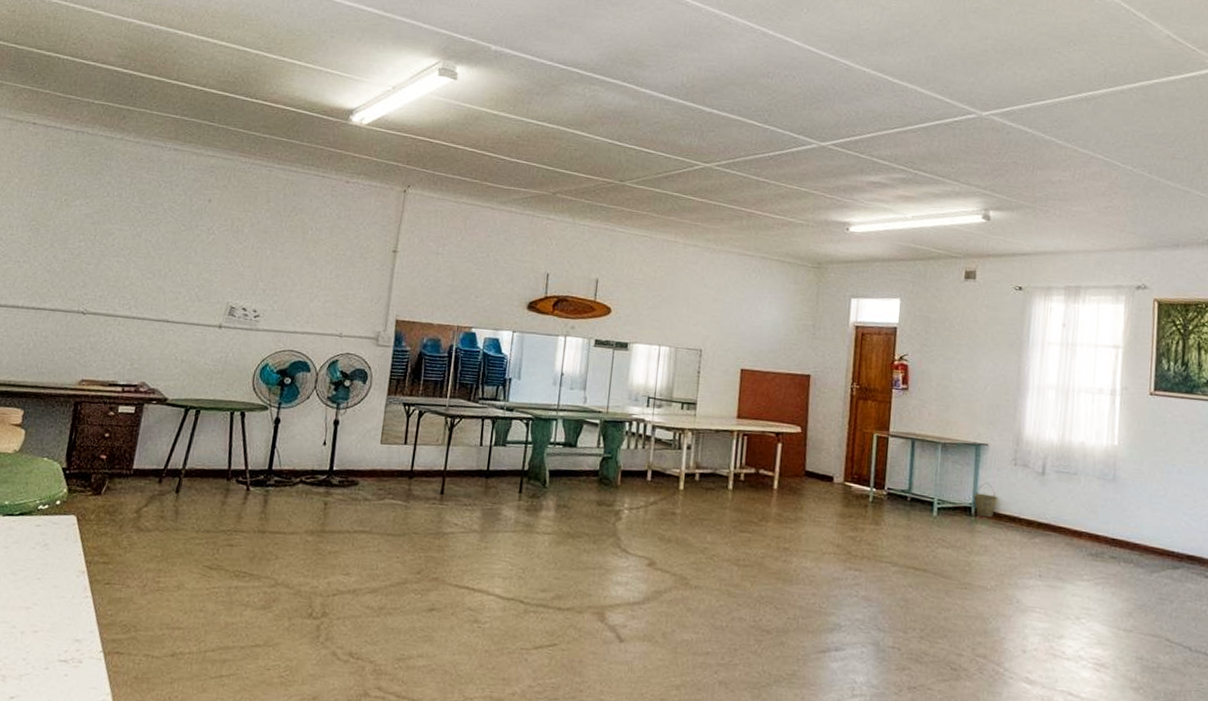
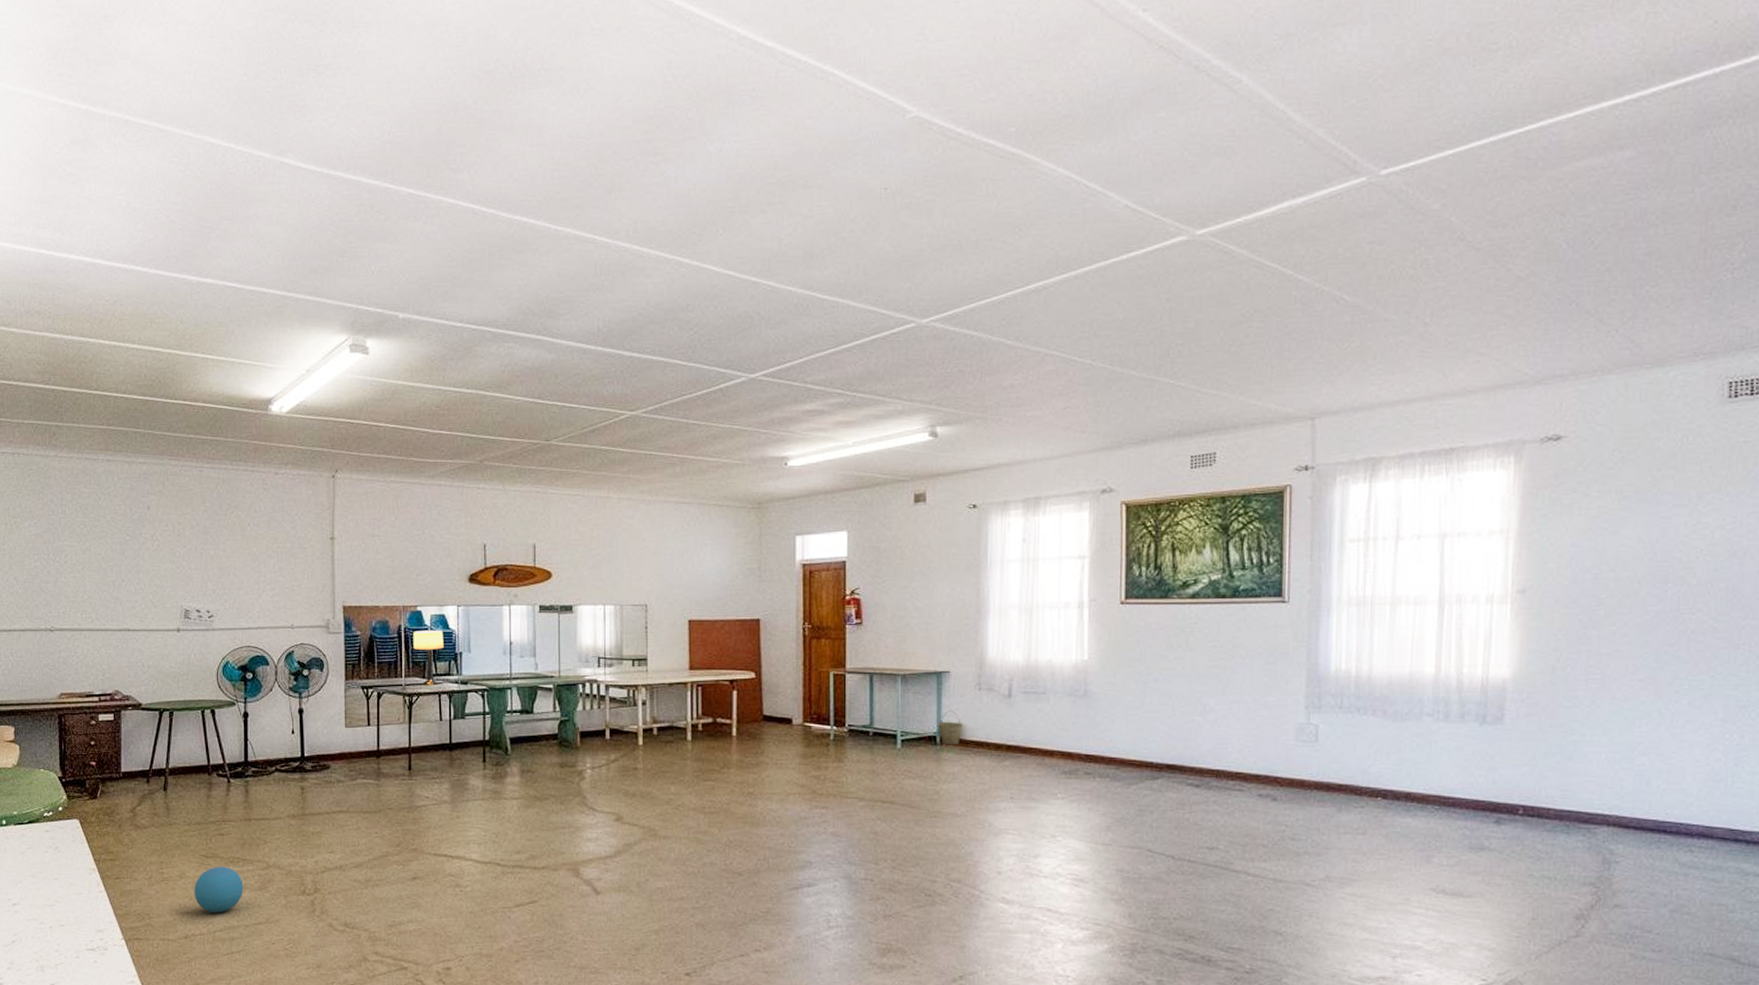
ball: none [189,579,246,631] -> present [194,866,244,913]
table lamp: none [462,352,495,410] -> present [413,630,444,686]

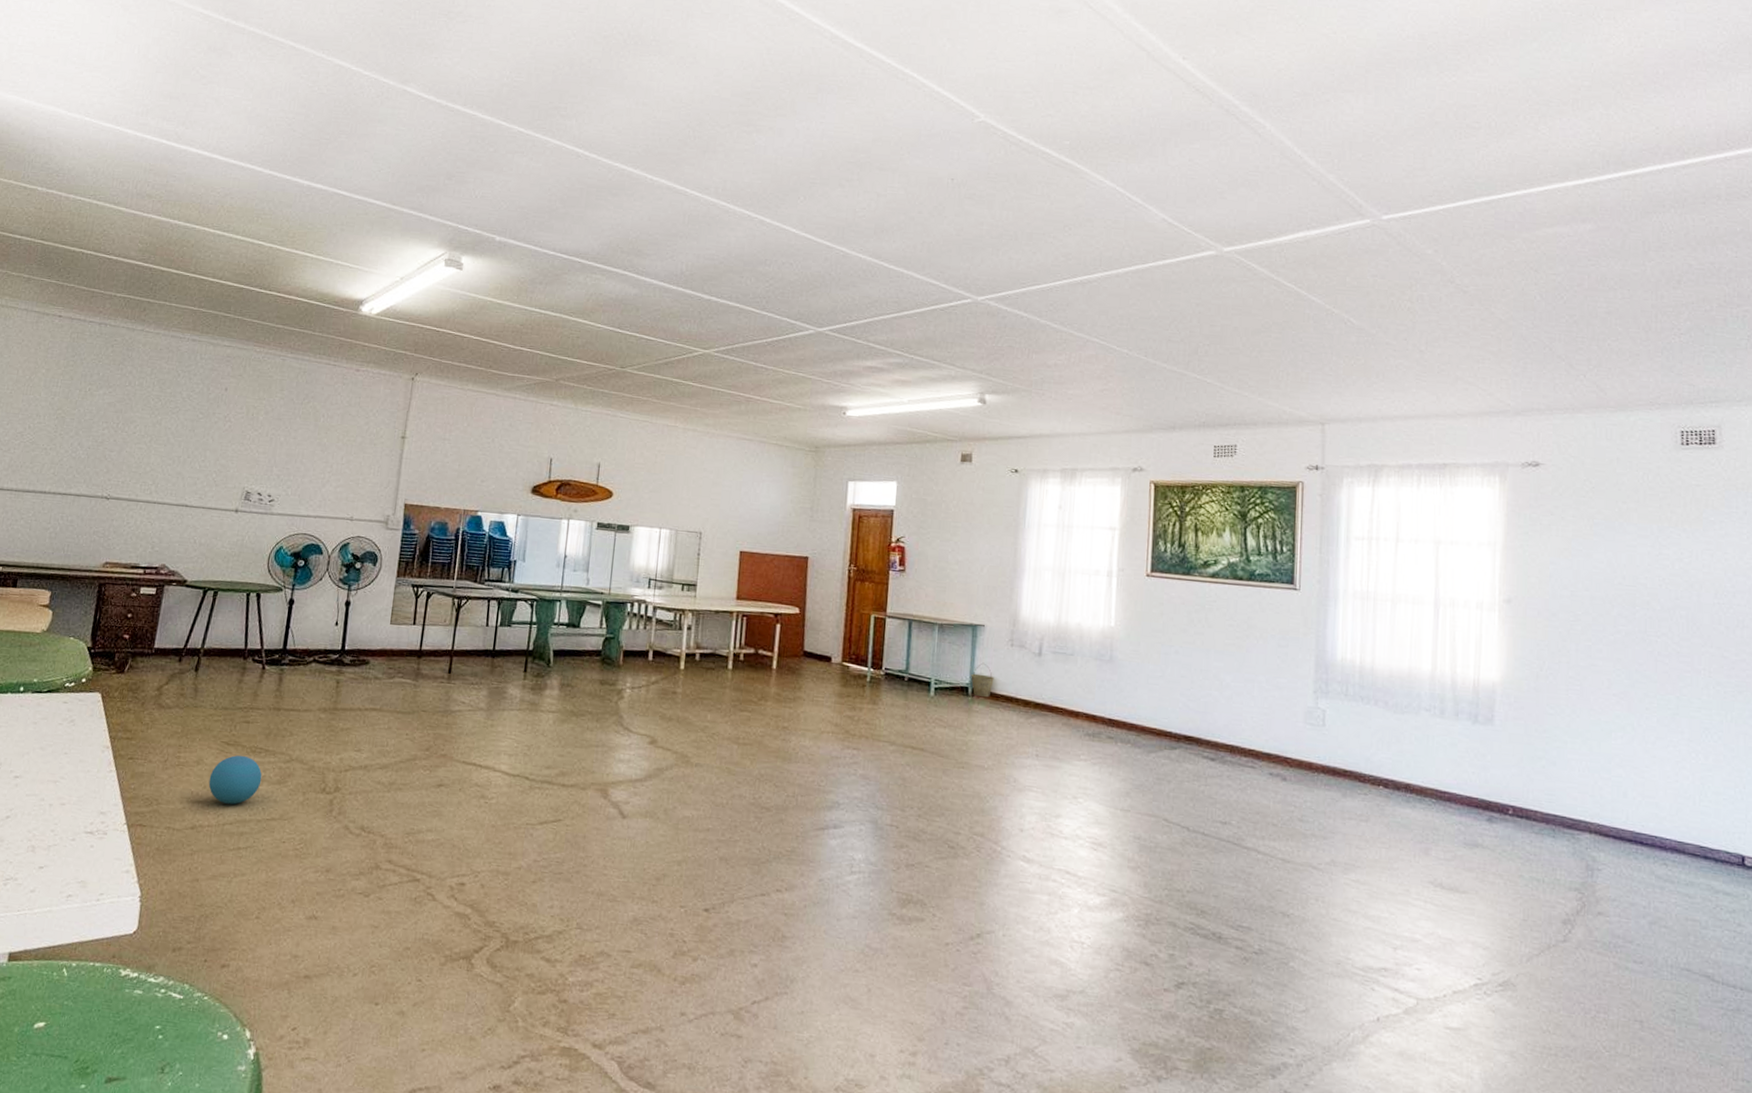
table lamp: present [413,630,444,686] -> none [468,535,501,591]

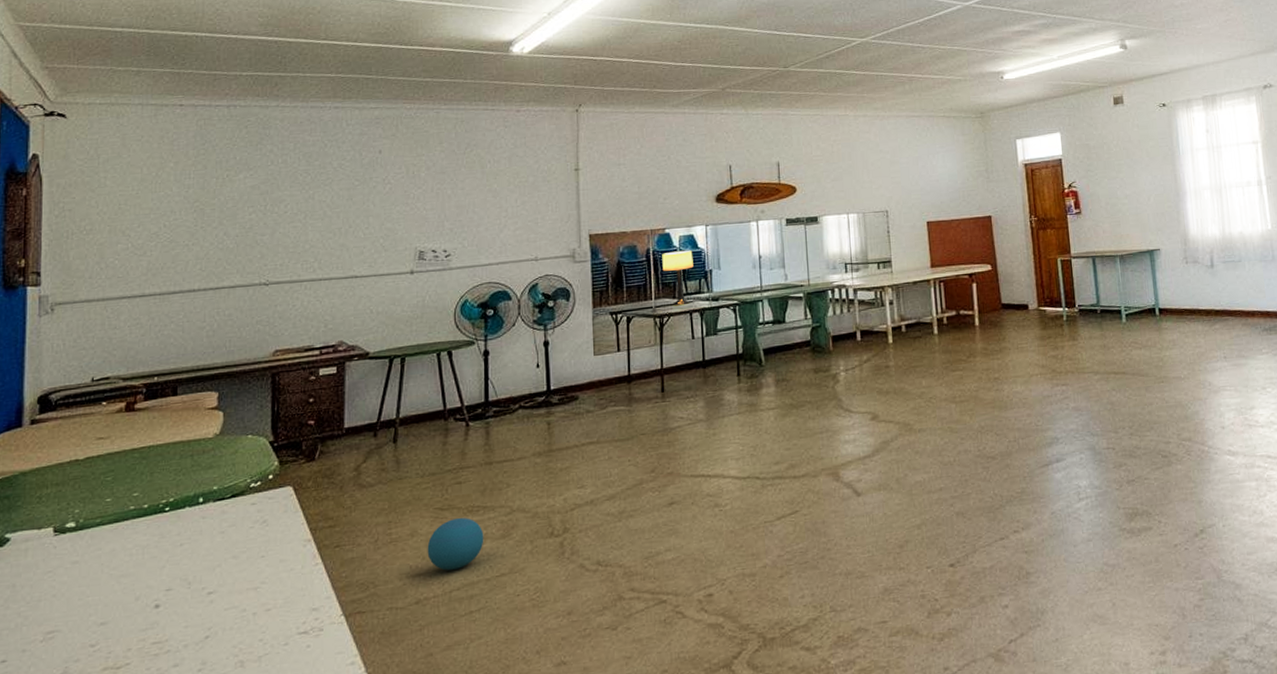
table lamp: none [468,535,501,591] -> present [662,250,694,306]
bucket: present [971,662,994,698] -> none [1155,283,1176,315]

